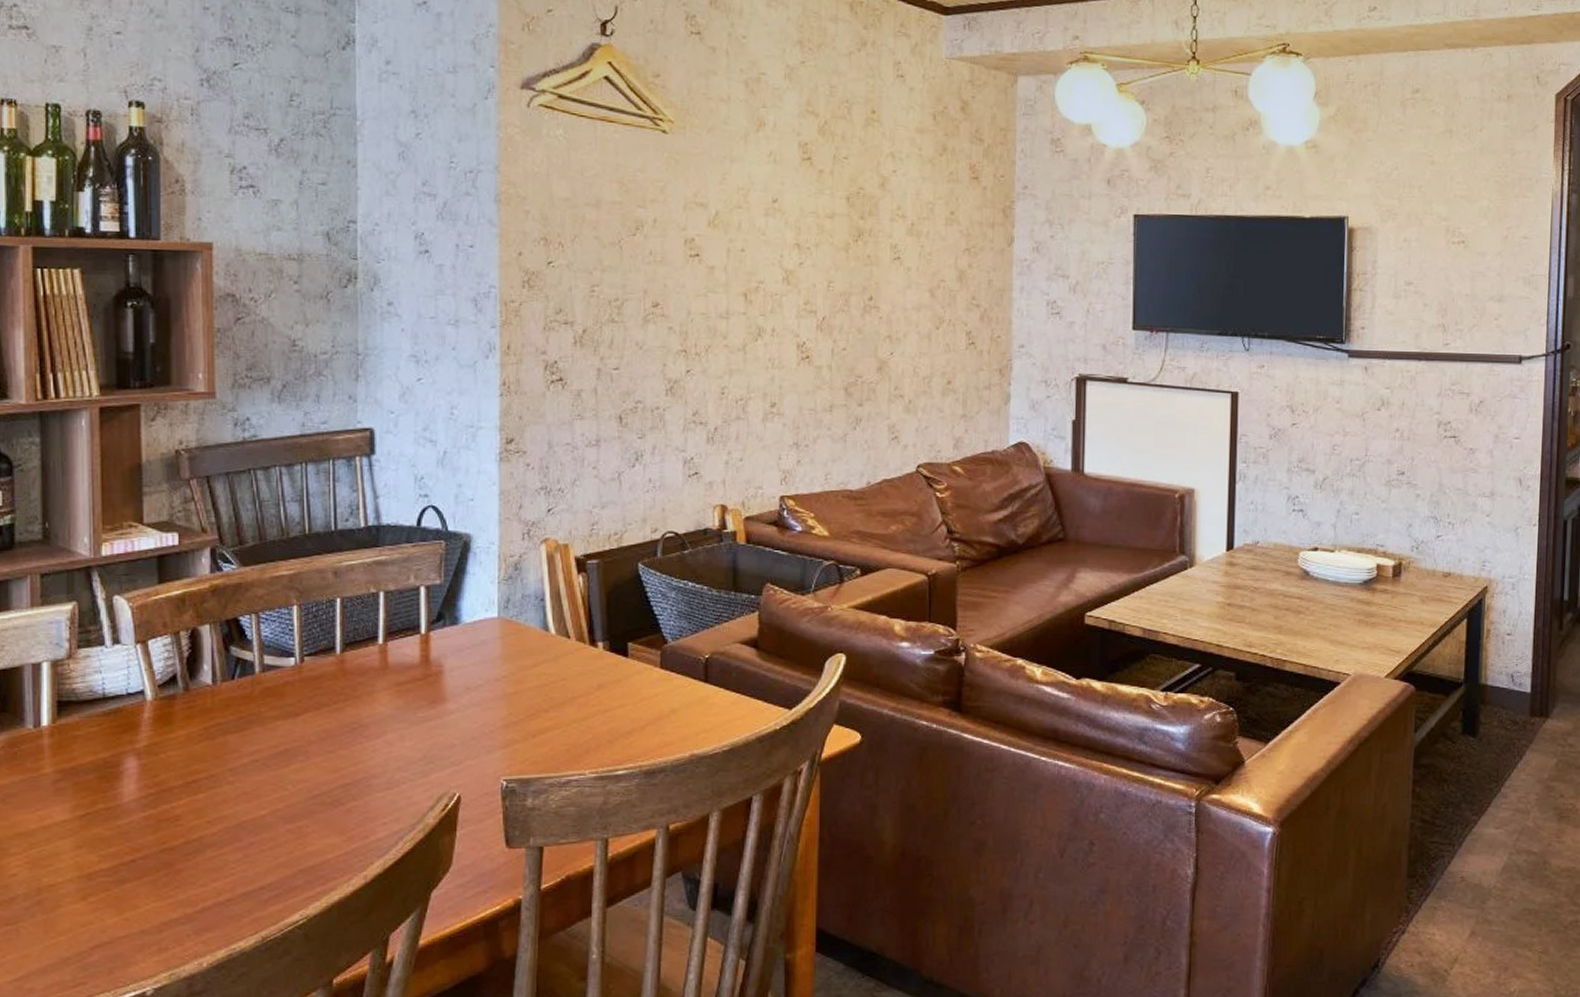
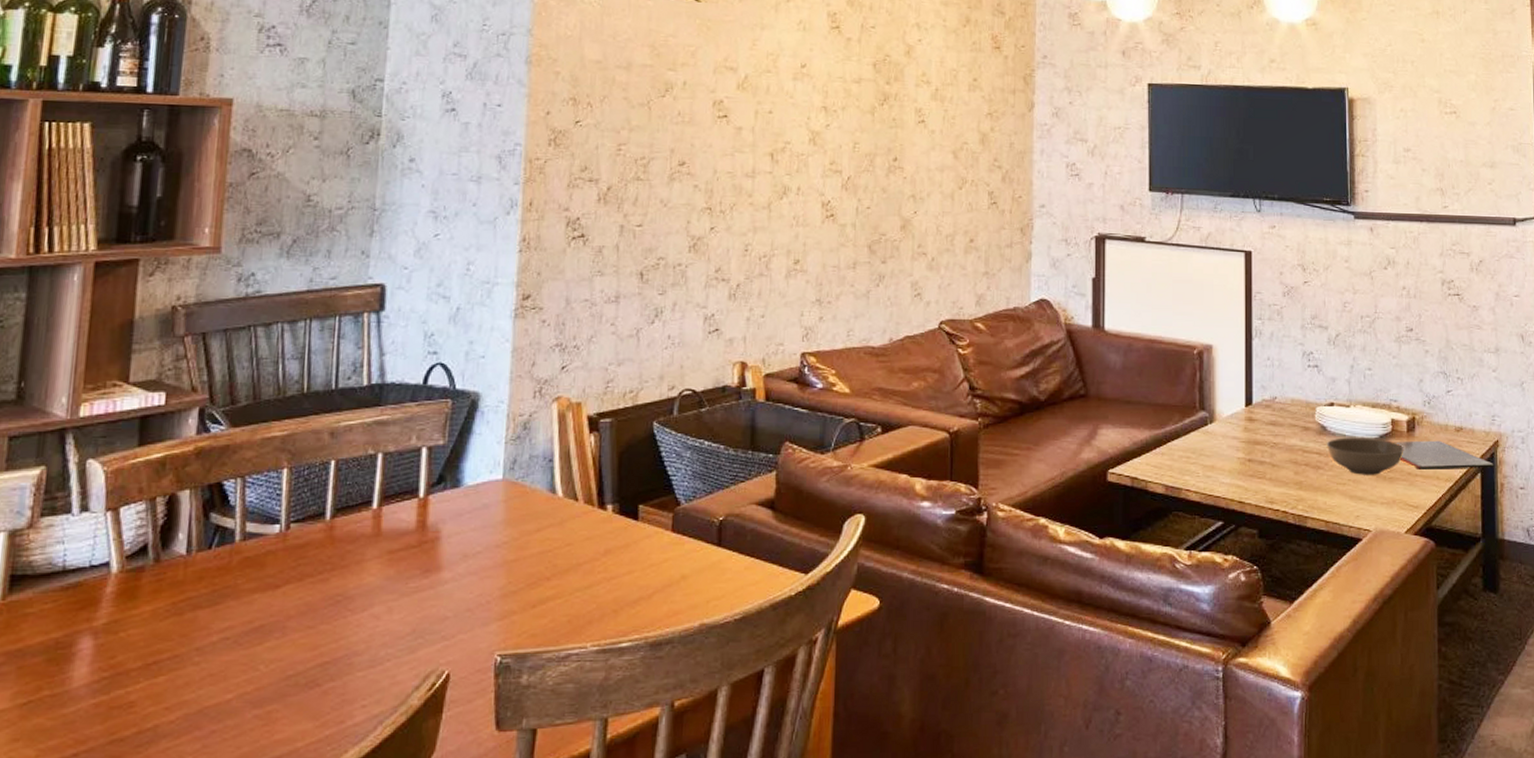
bowl: none [1308,582,1390,620] -> present [1326,437,1405,475]
magazine: none [1377,586,1481,615] -> present [1393,440,1494,470]

